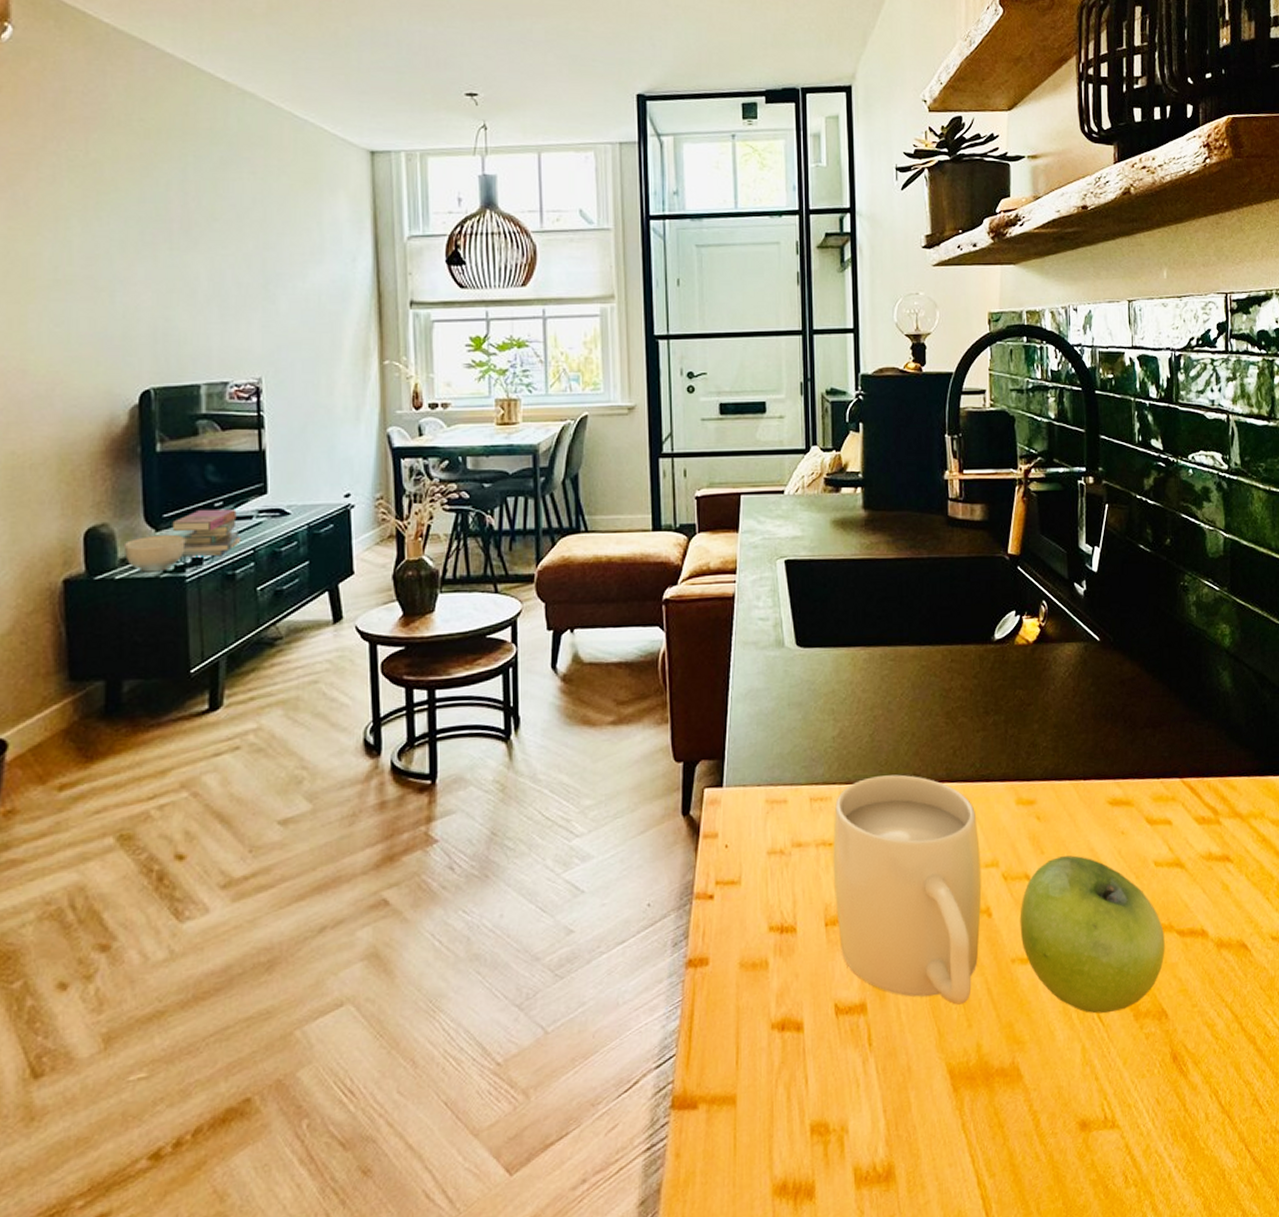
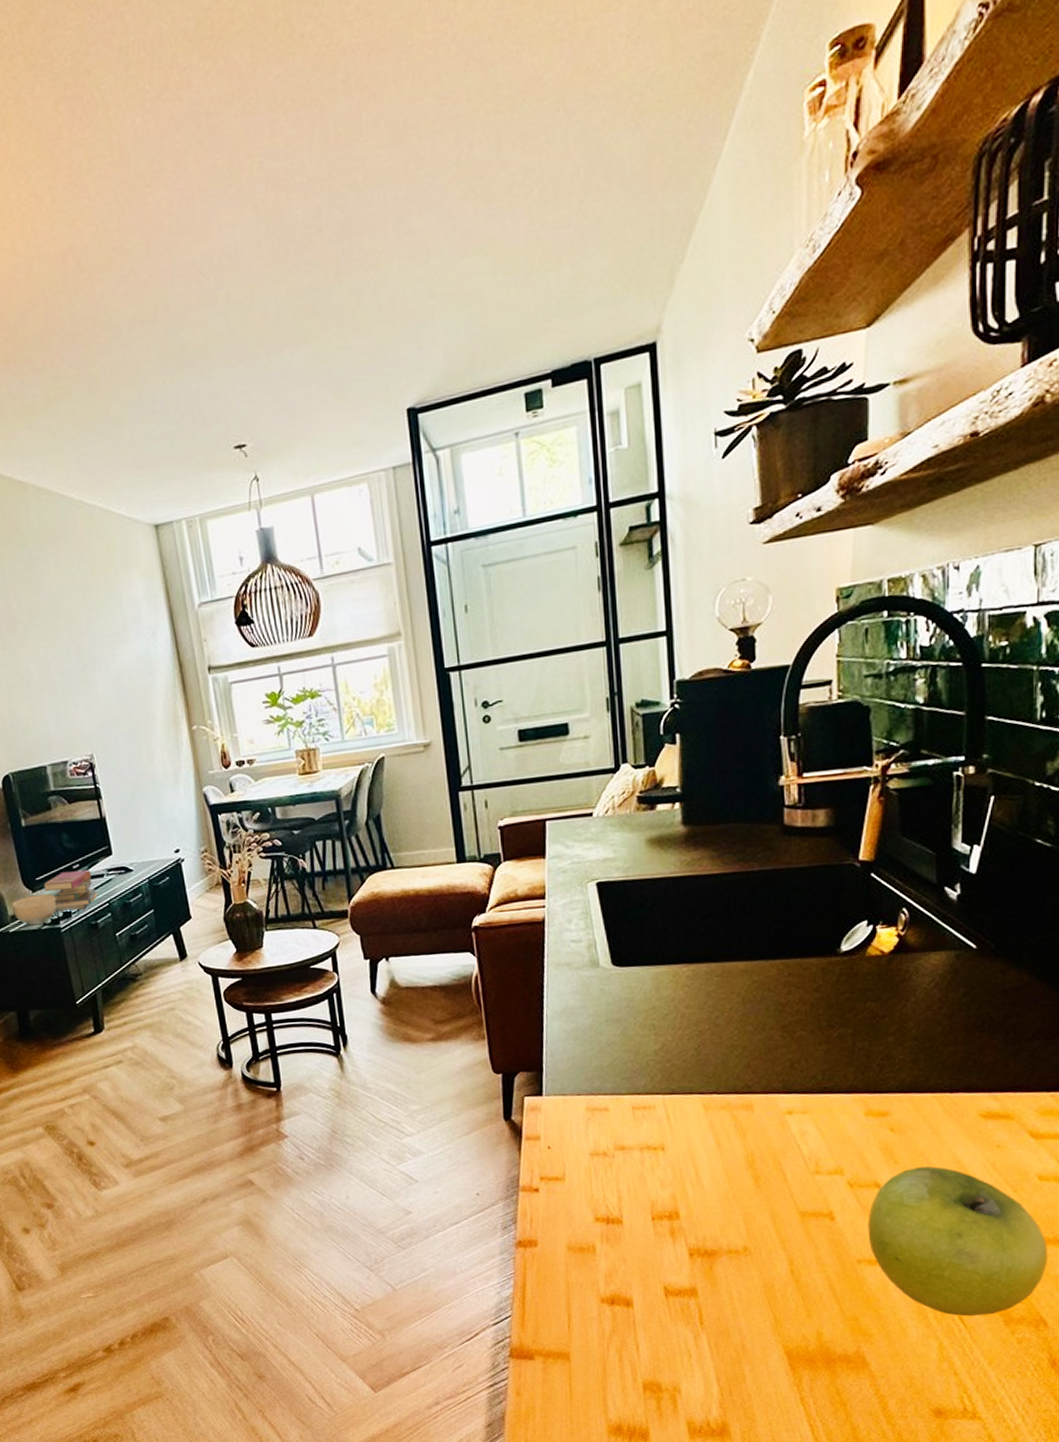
mug: present [833,774,982,1005] -> none [657,1086,824,1296]

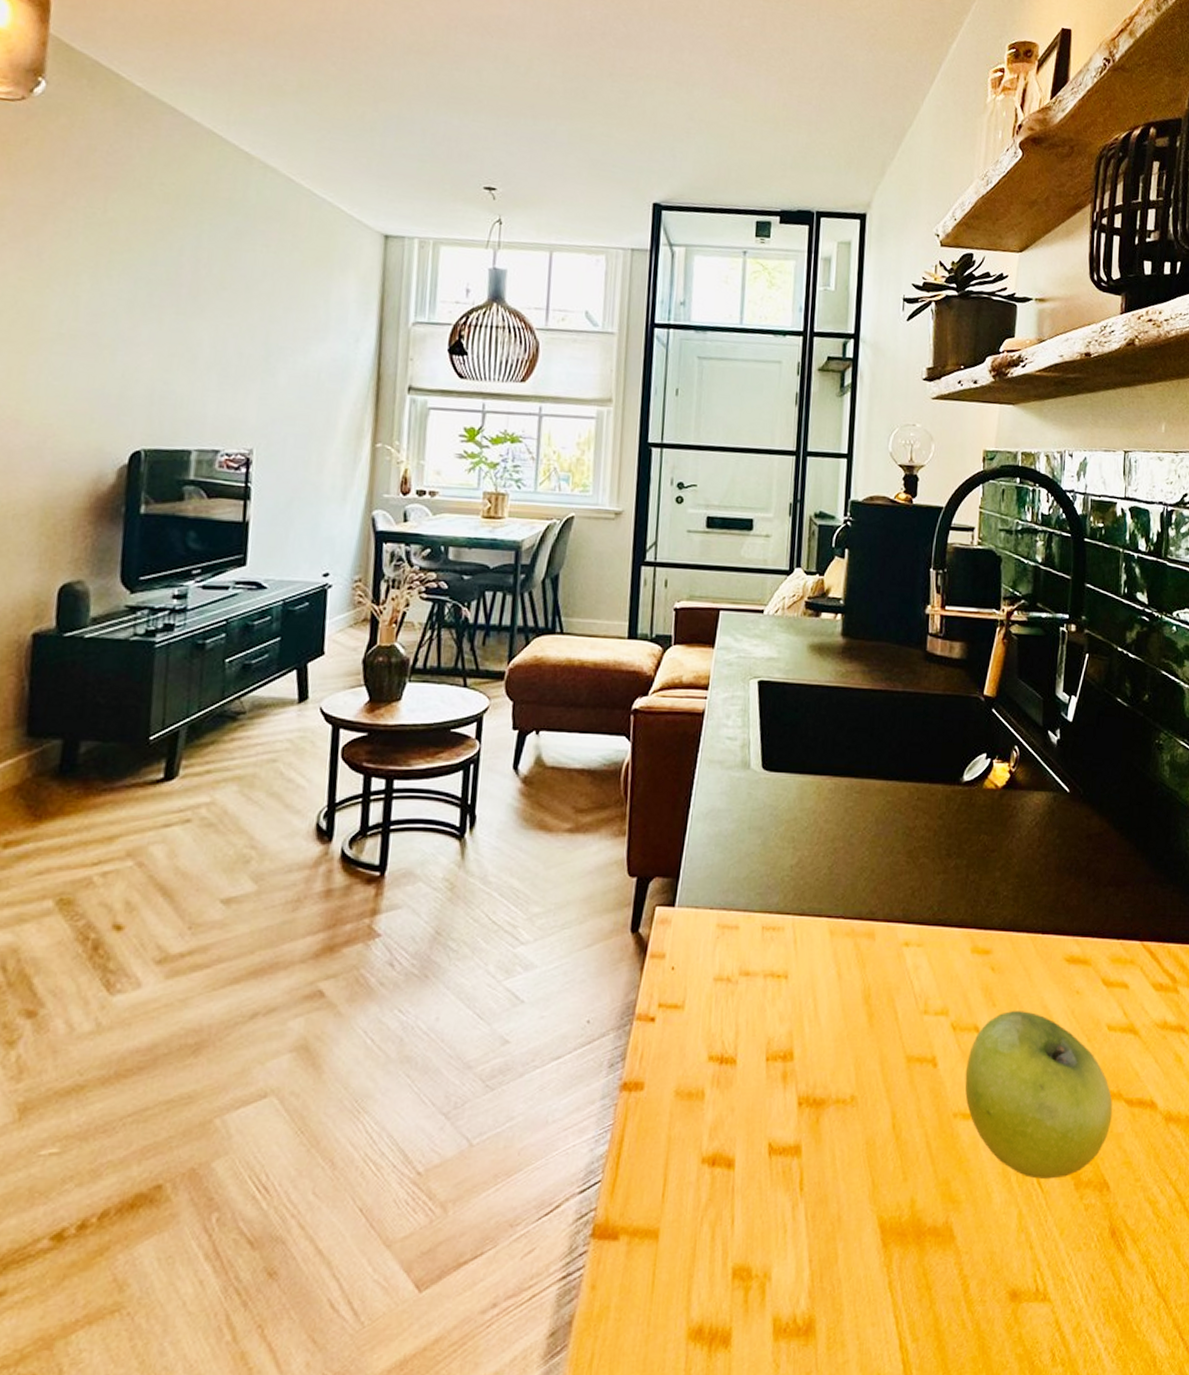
bowl: present [11,893,57,926] -> none [96,596,160,635]
books: present [43,870,98,911] -> none [147,575,216,623]

